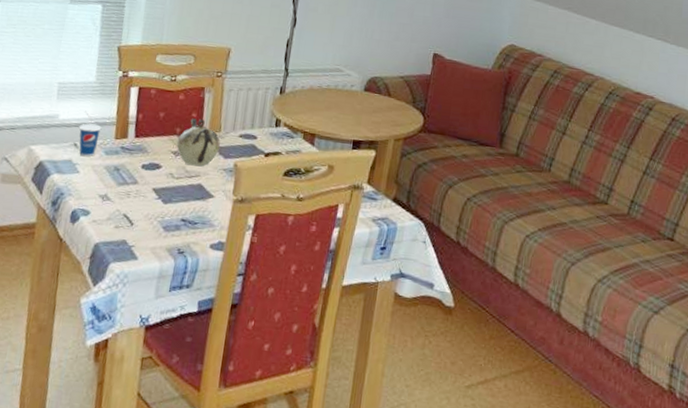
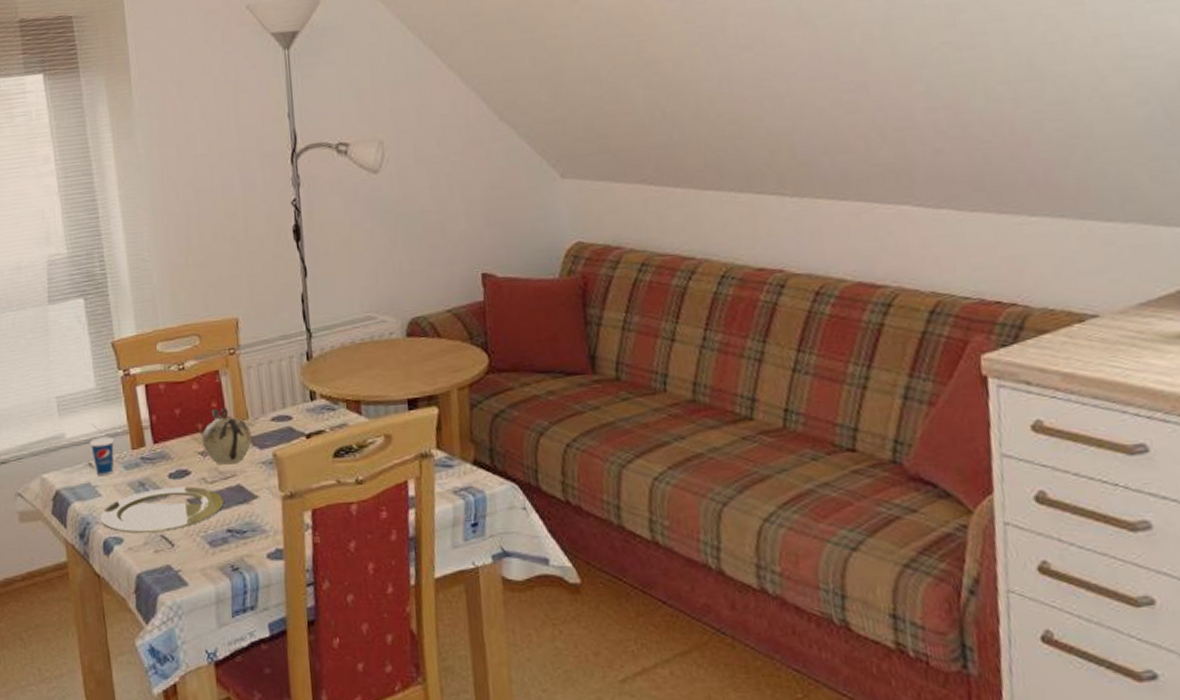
plate: none [73,175,184,212] -> present [100,486,224,533]

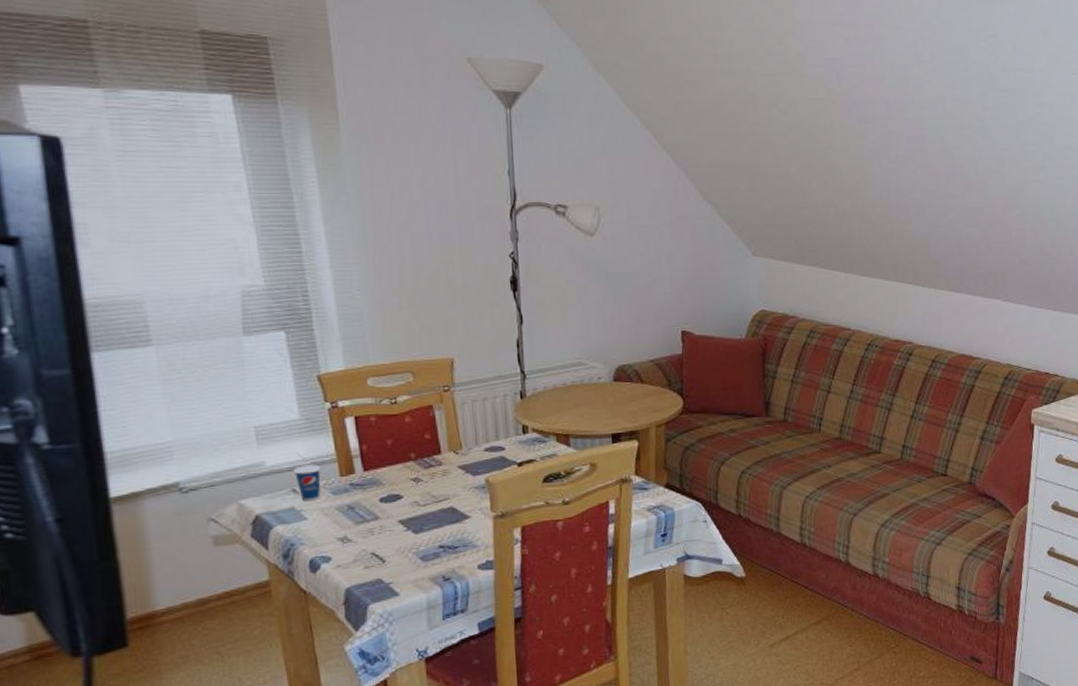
plate: present [100,486,224,533] -> none [306,509,436,552]
teapot: present [201,408,252,465] -> none [414,439,465,490]

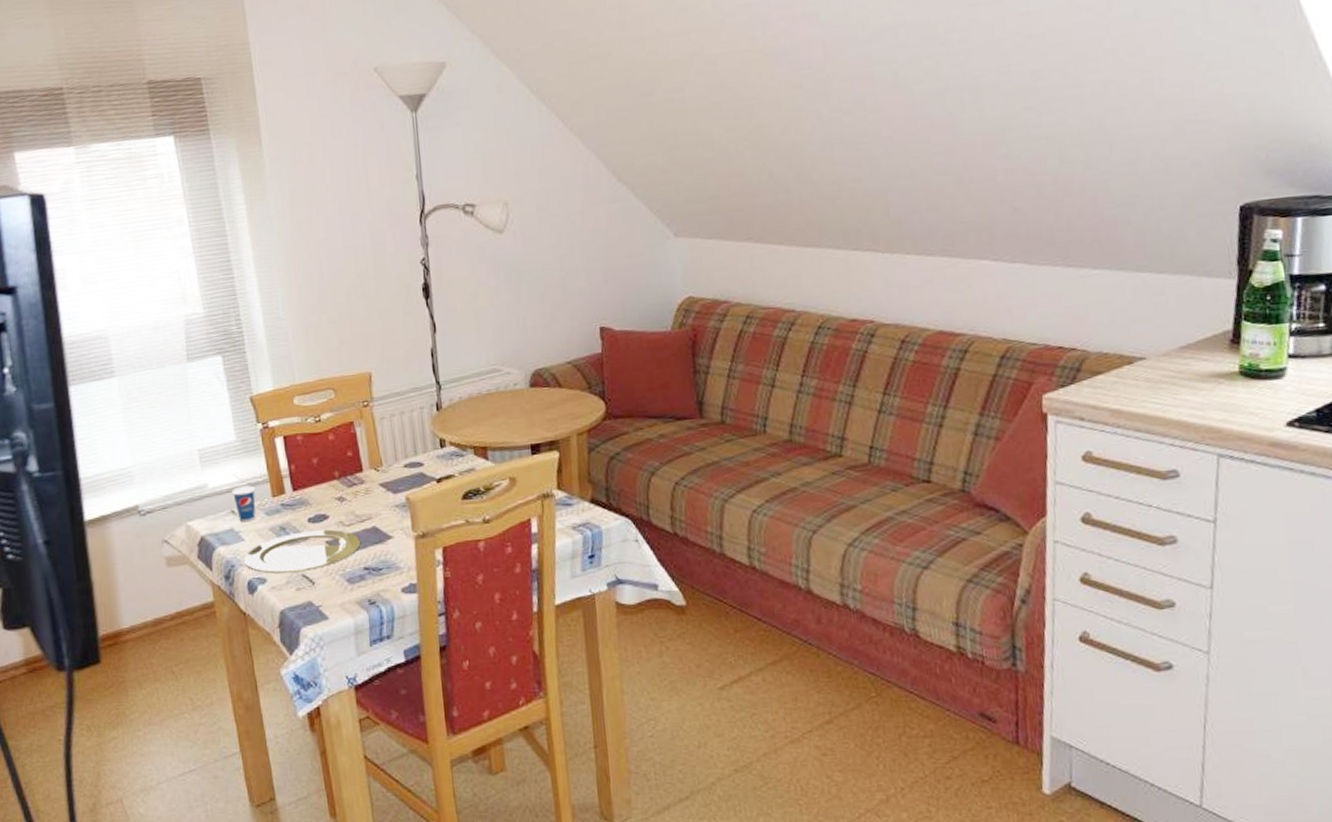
plate: none [306,509,436,552] -> present [244,529,360,574]

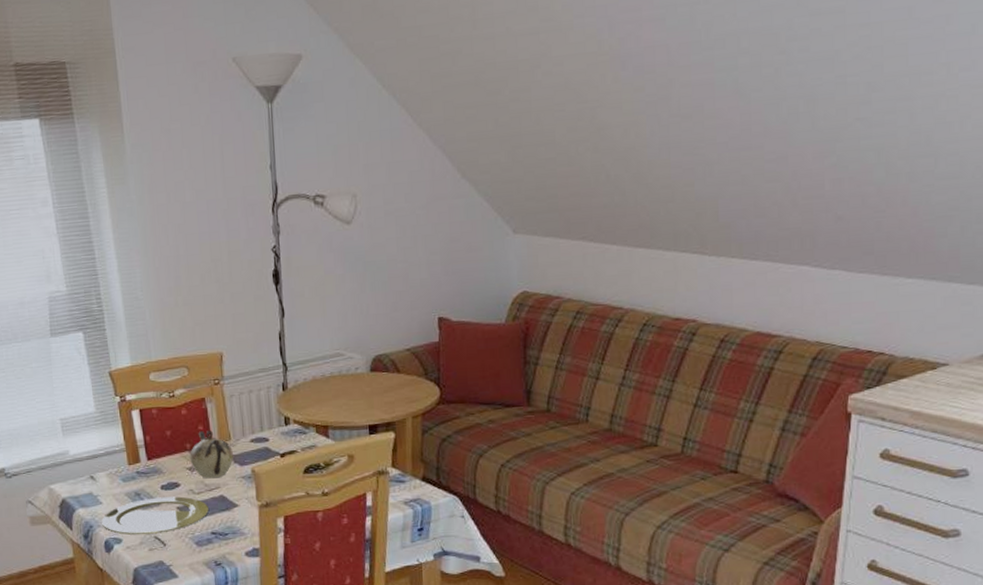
cup: present [231,473,256,522] -> none [91,442,113,486]
teapot: none [338,456,386,509] -> present [190,430,233,479]

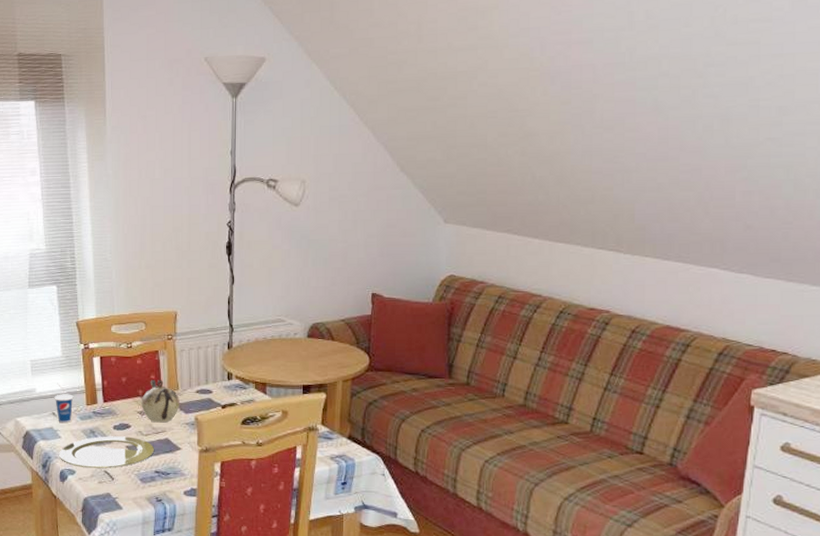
cup: none [91,442,113,486] -> present [54,383,74,423]

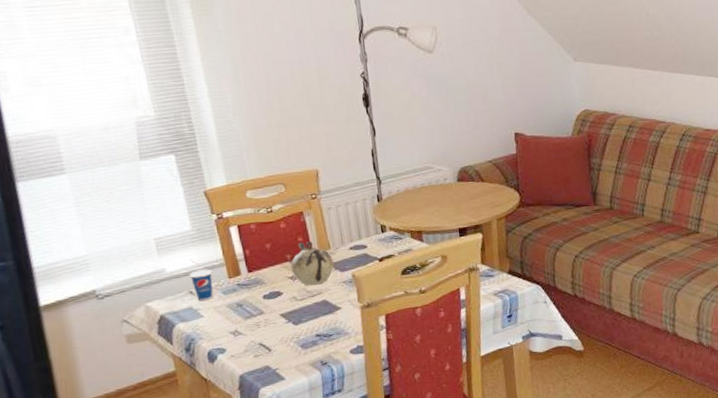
plate: present [59,436,154,468] -> none [203,304,312,344]

